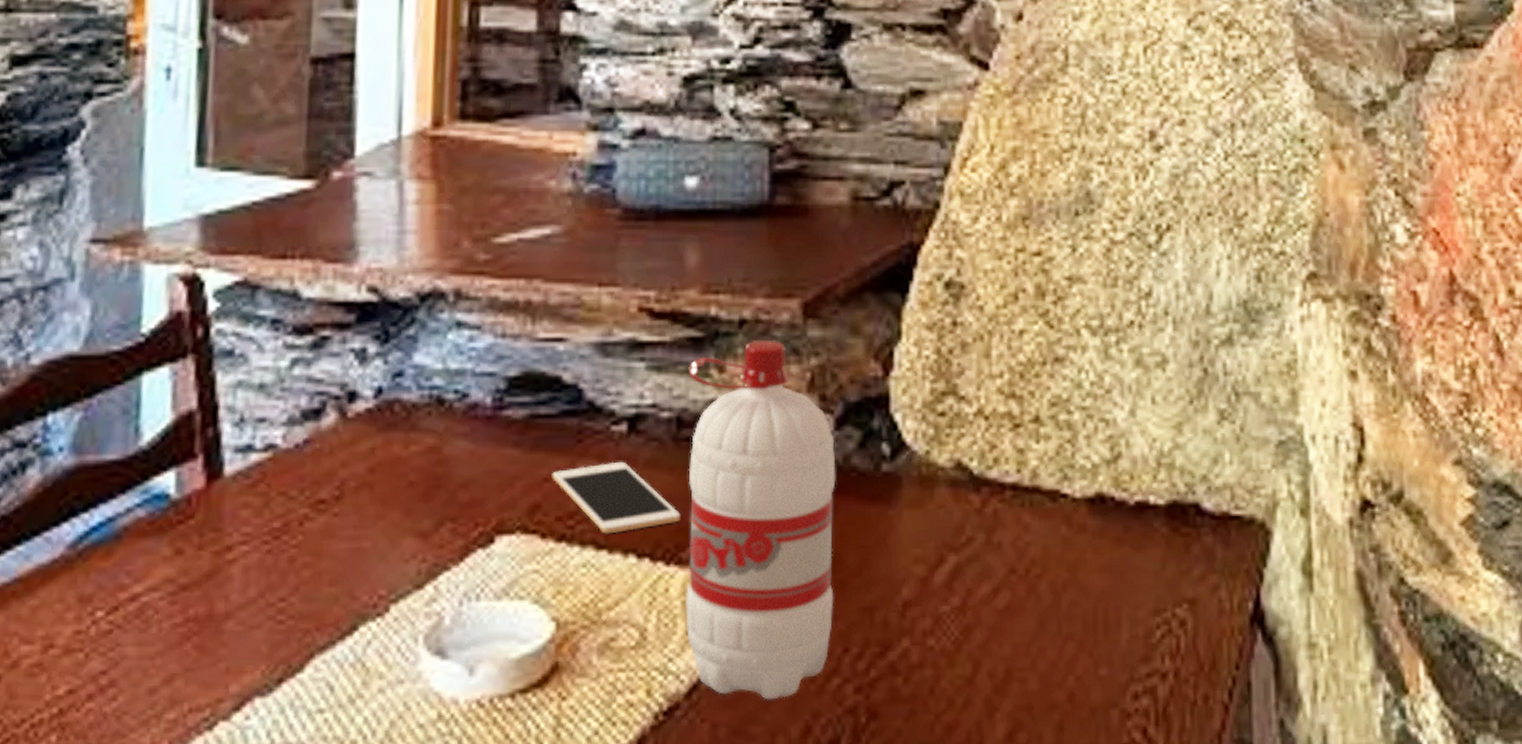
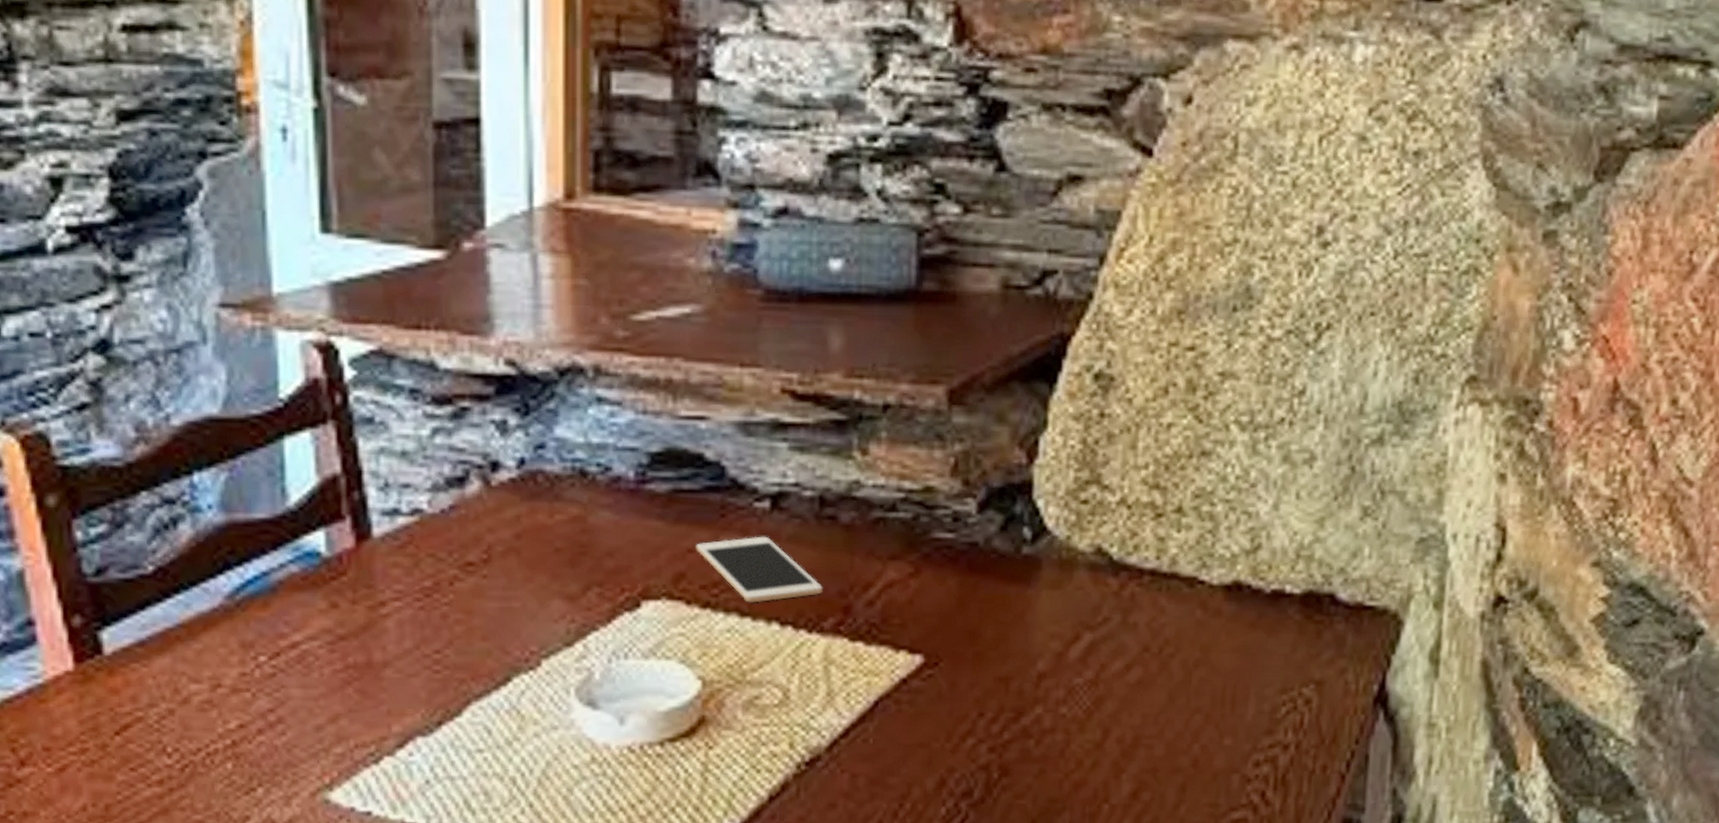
water bottle: present [684,339,836,700] -> none [826,424,977,756]

